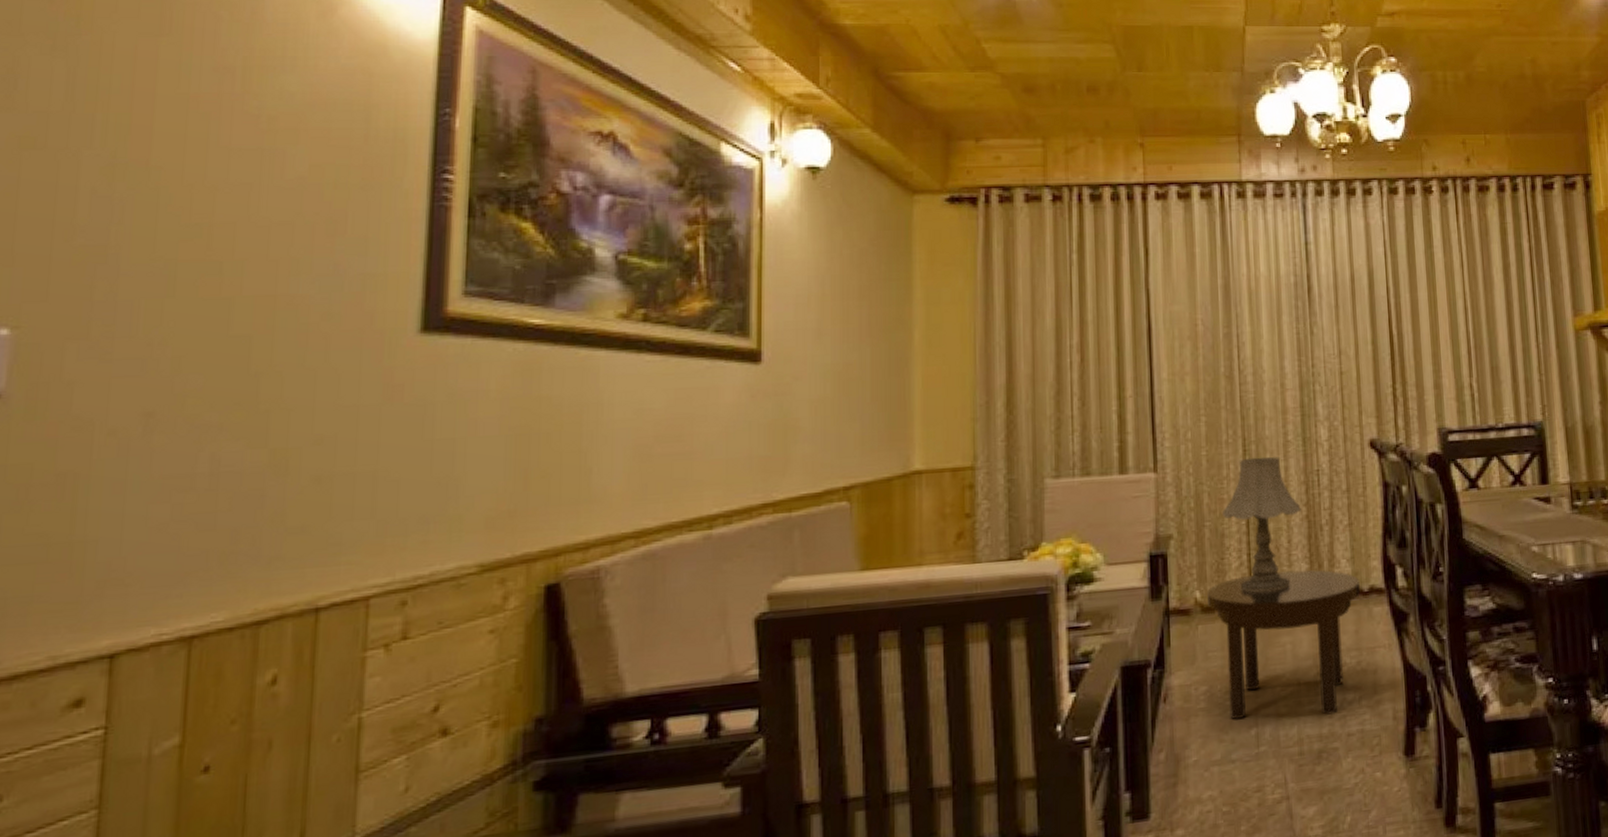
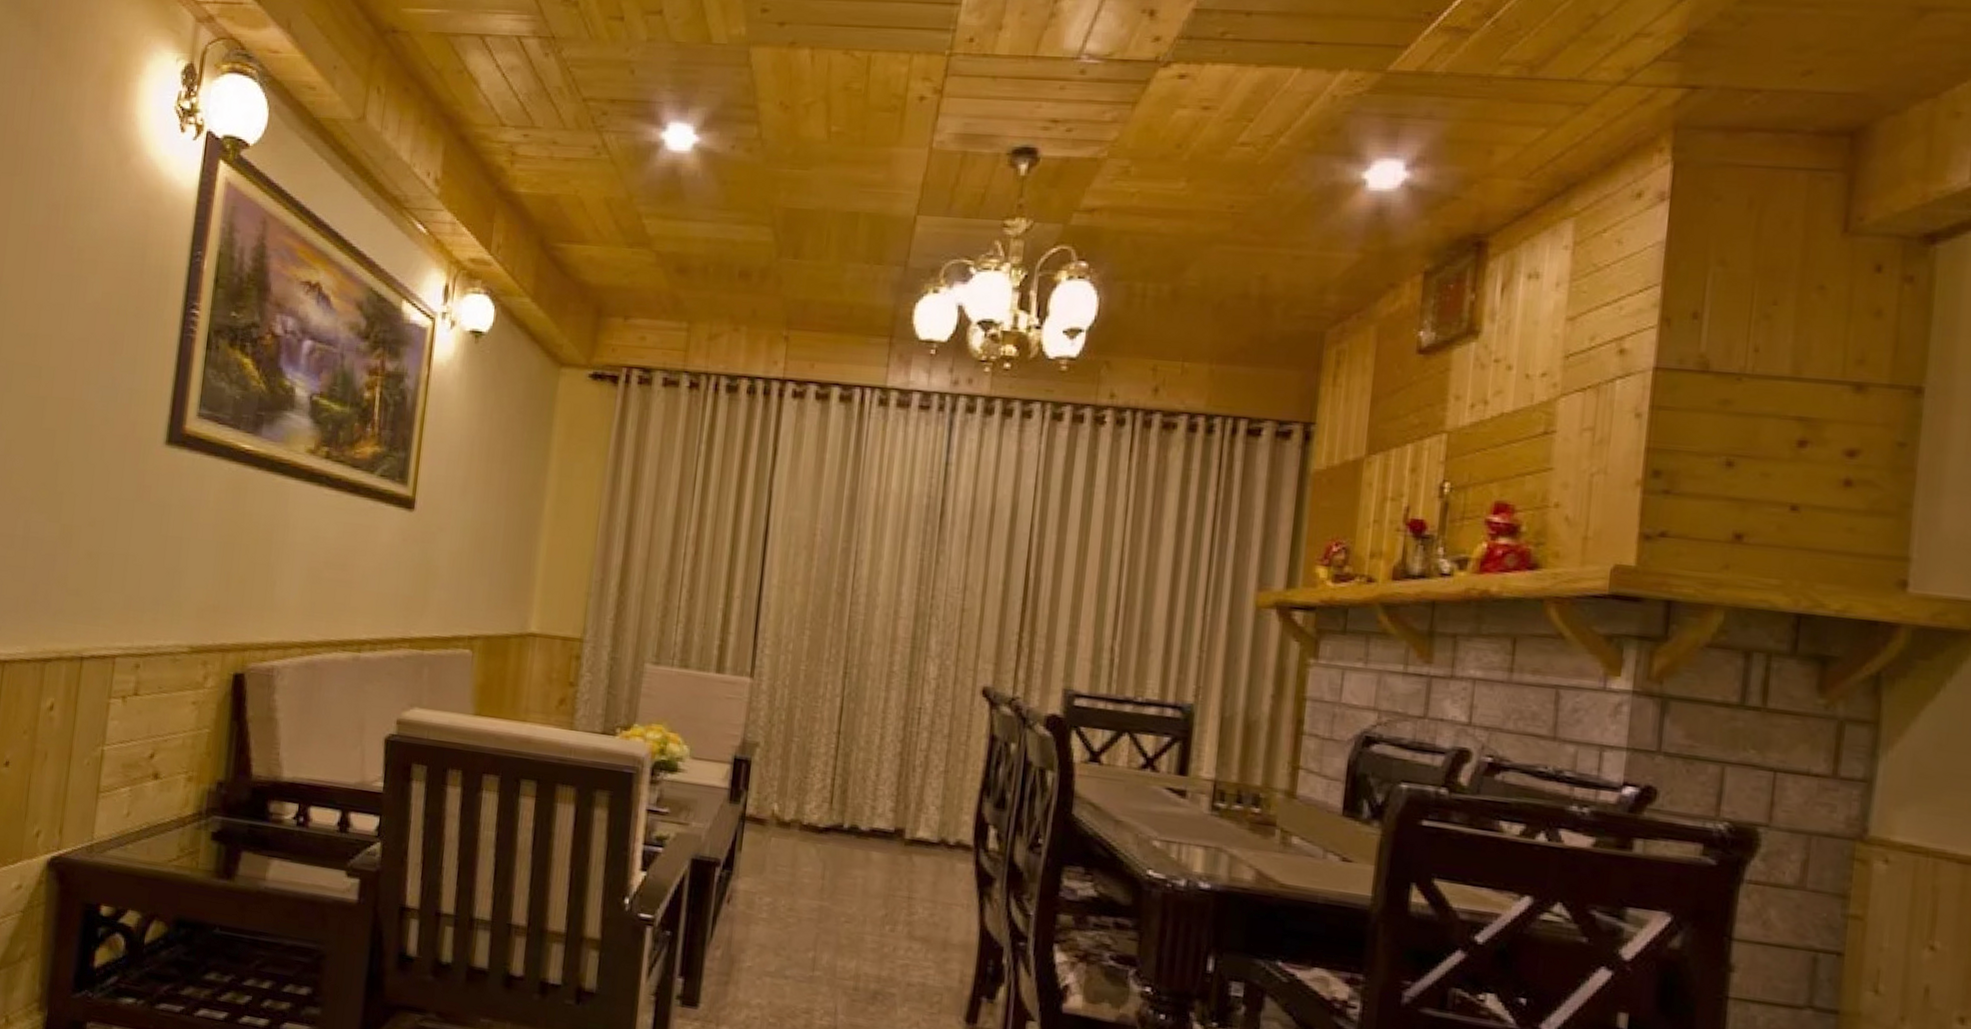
side table: present [1207,570,1360,719] -> none [784,799,947,961]
table lamp: present [1221,456,1301,593] -> none [811,681,896,823]

